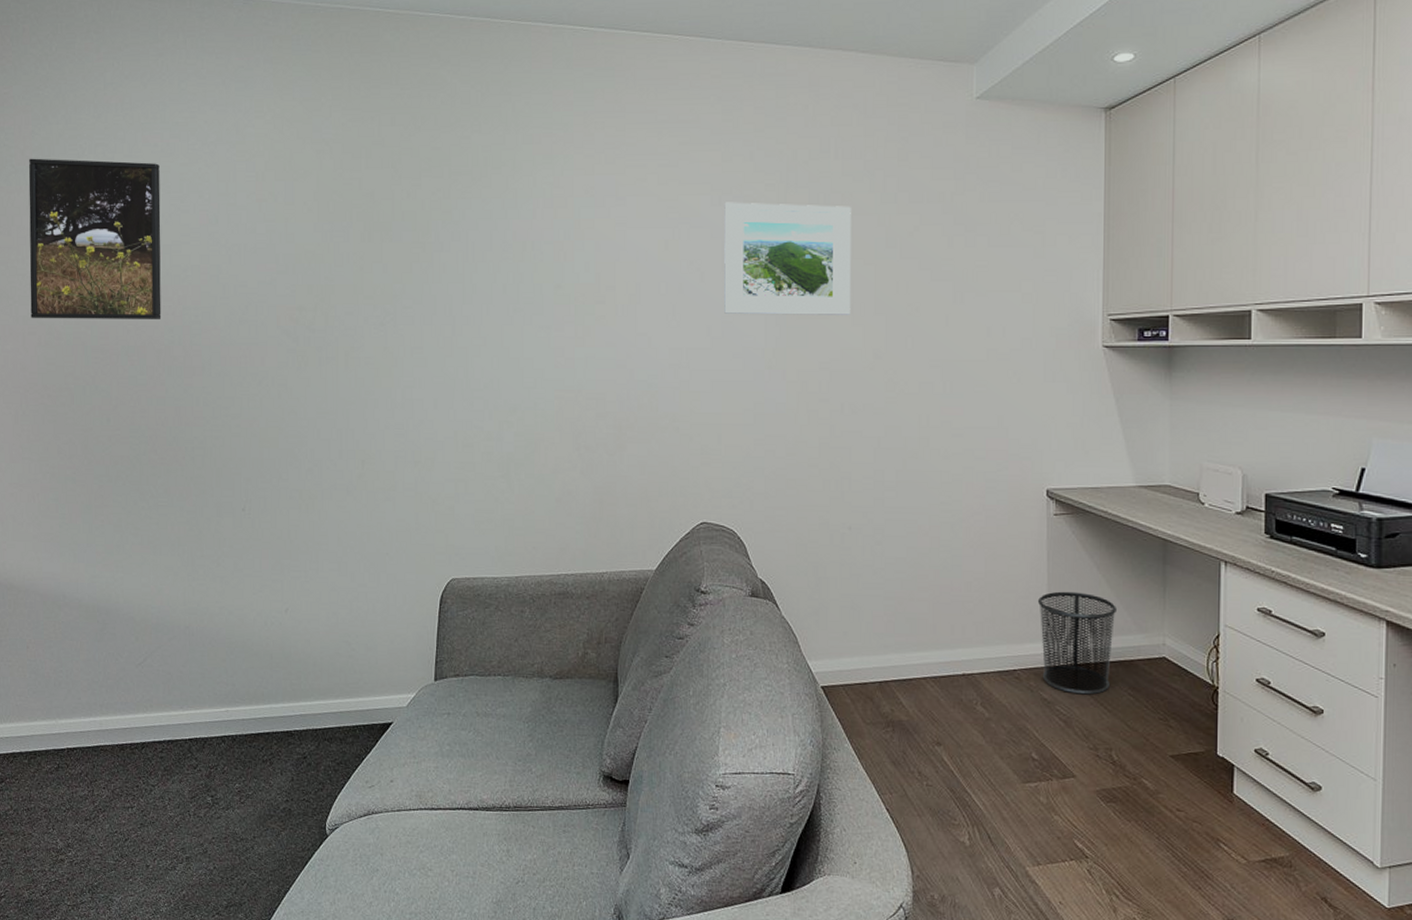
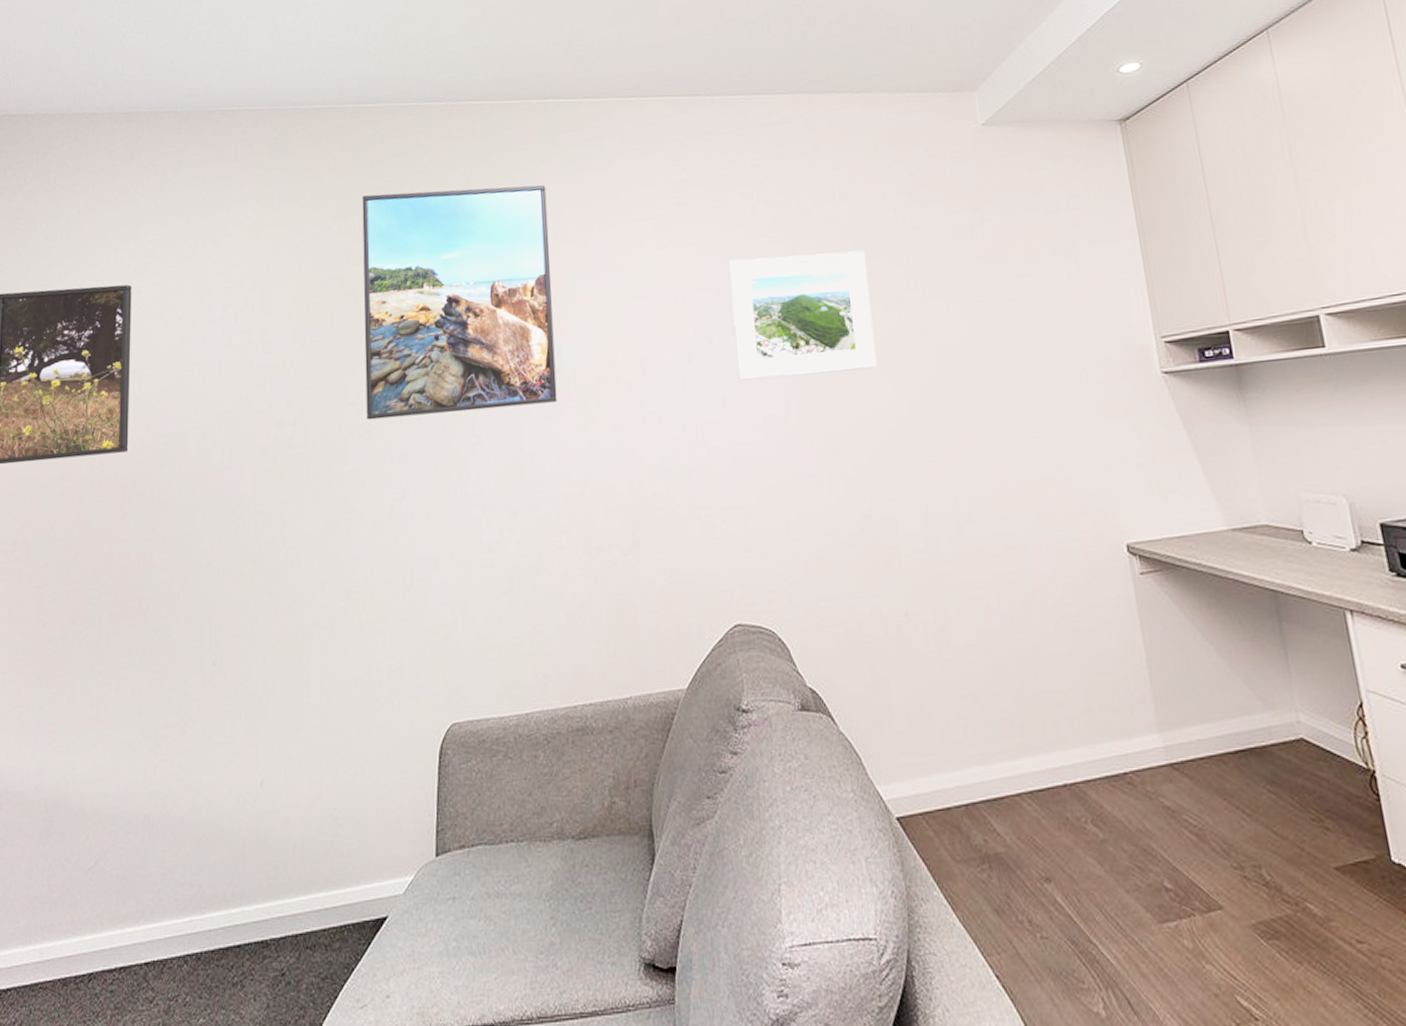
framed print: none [381,101,558,315] -> present [362,185,558,420]
waste bin: present [1038,591,1118,695] -> none [1139,665,1244,798]

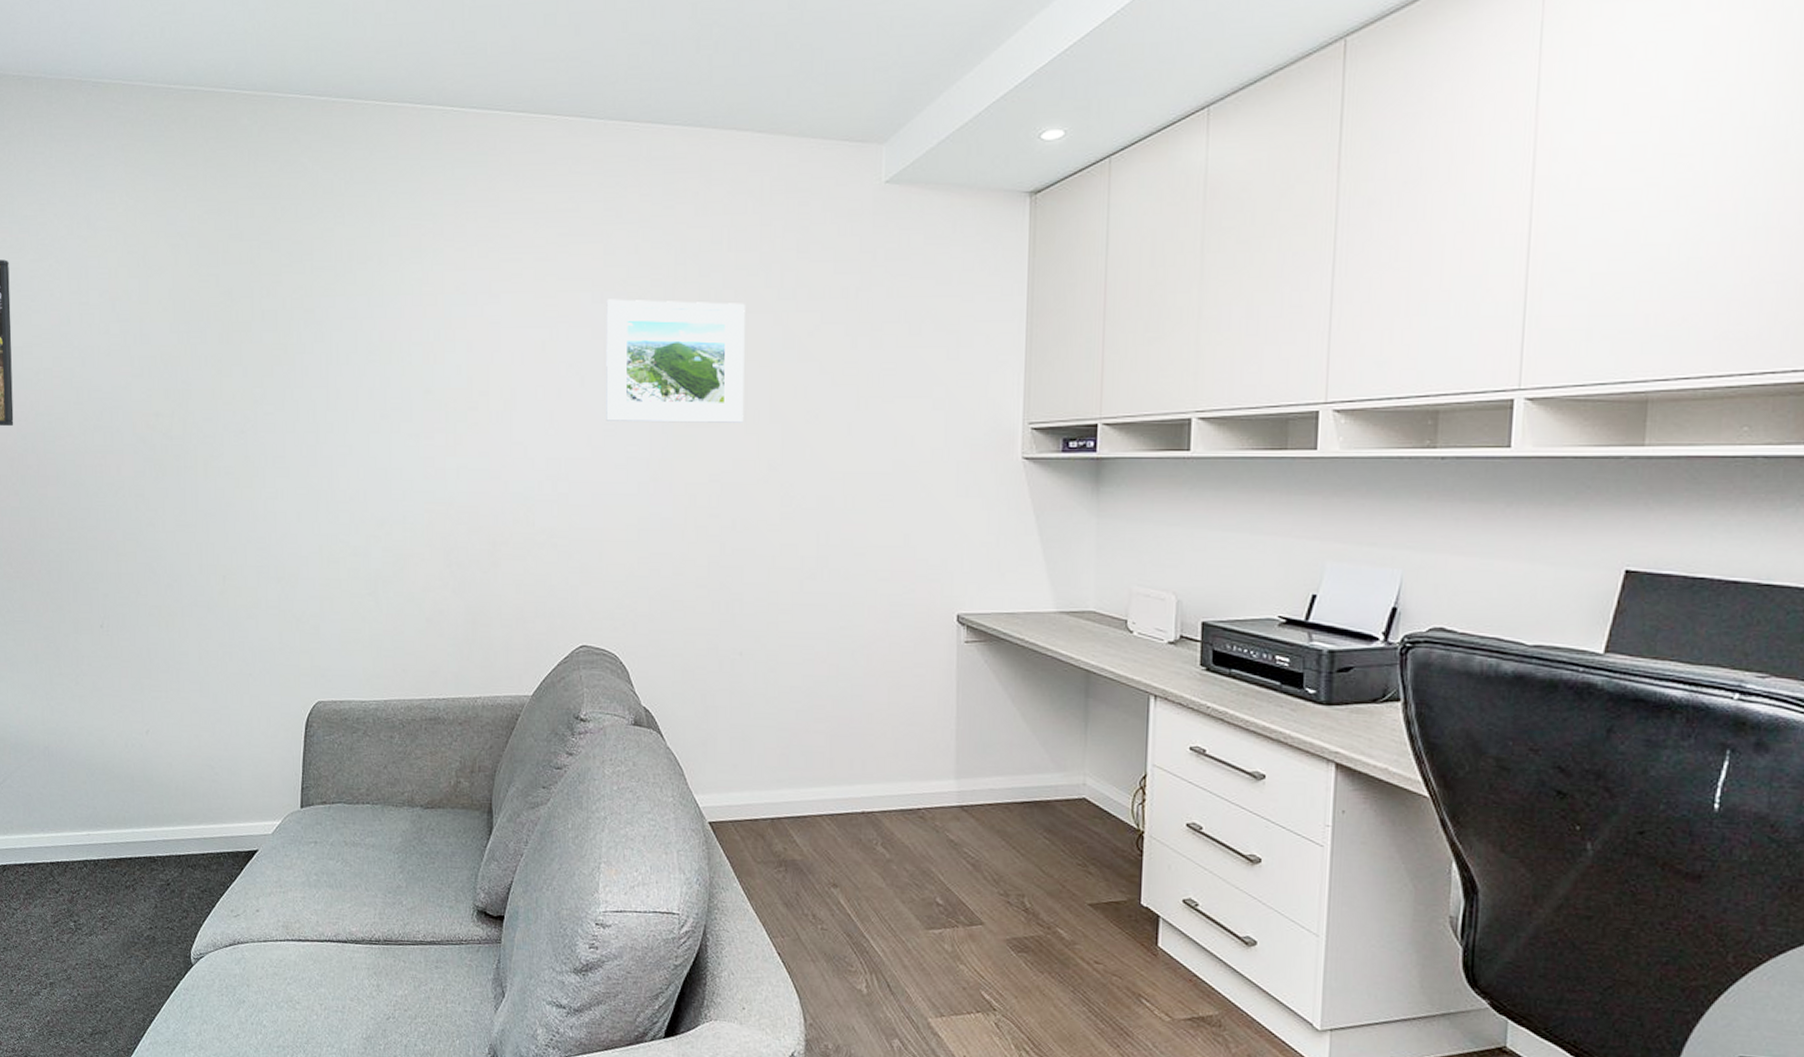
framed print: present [362,185,558,420] -> none [238,191,427,422]

